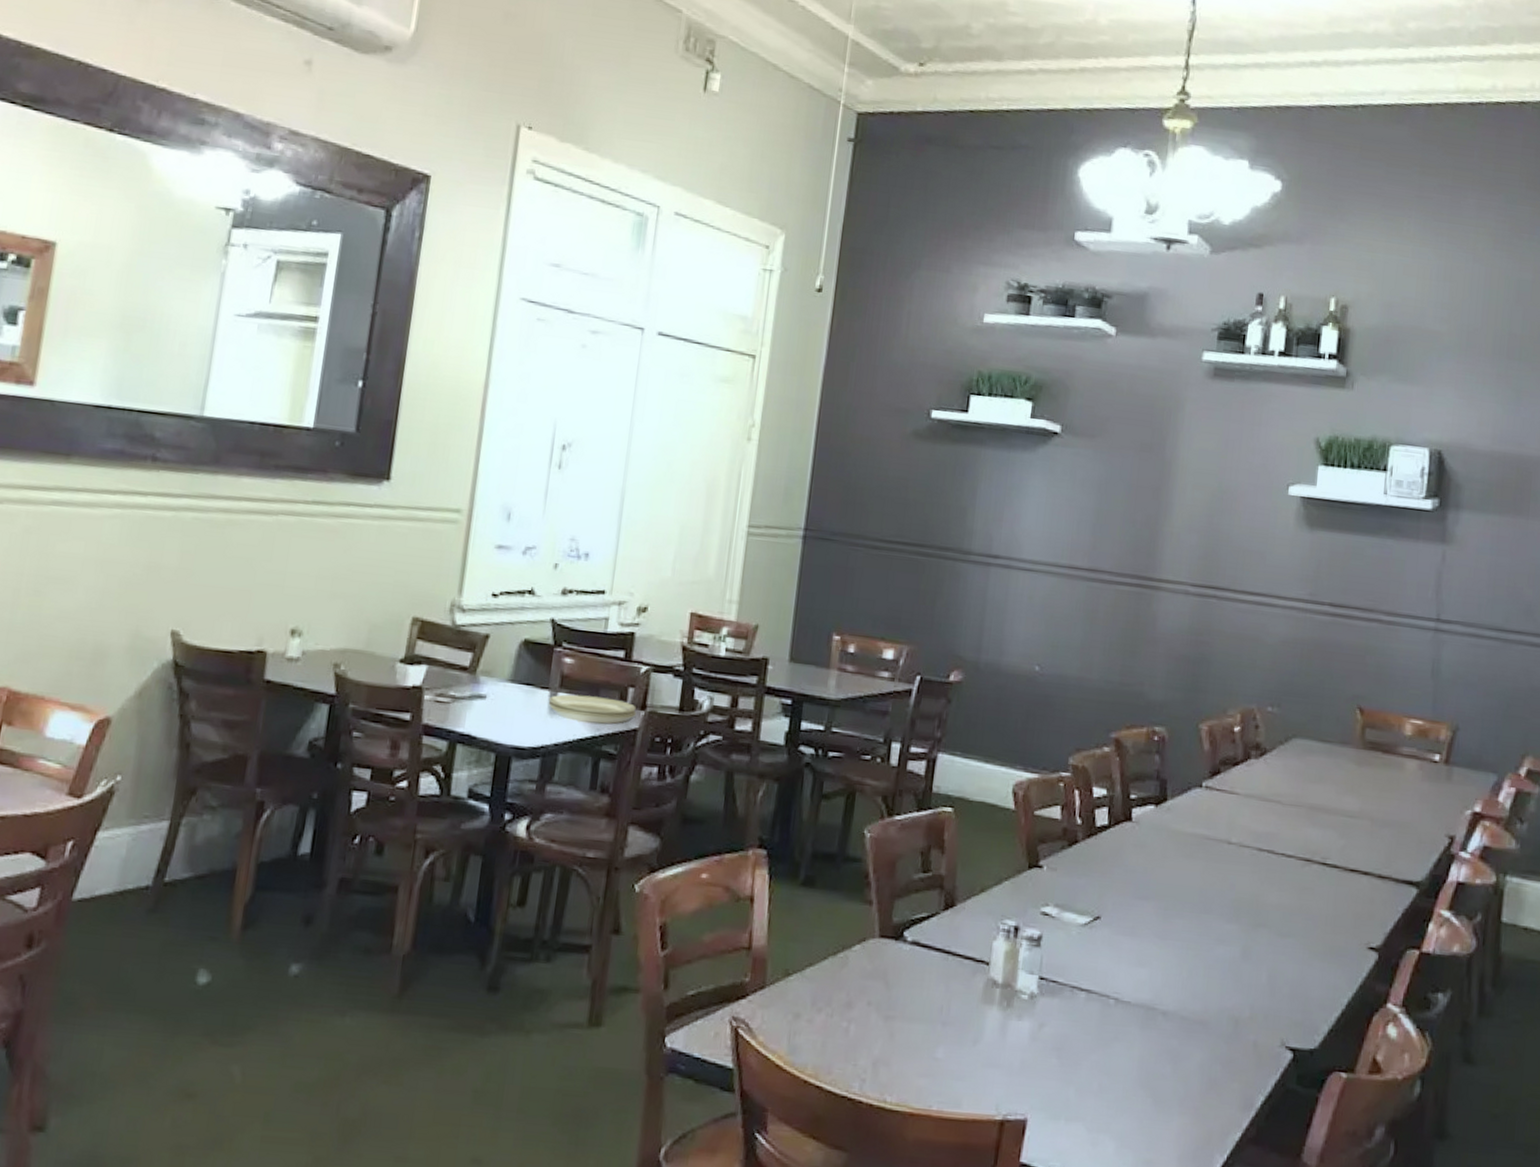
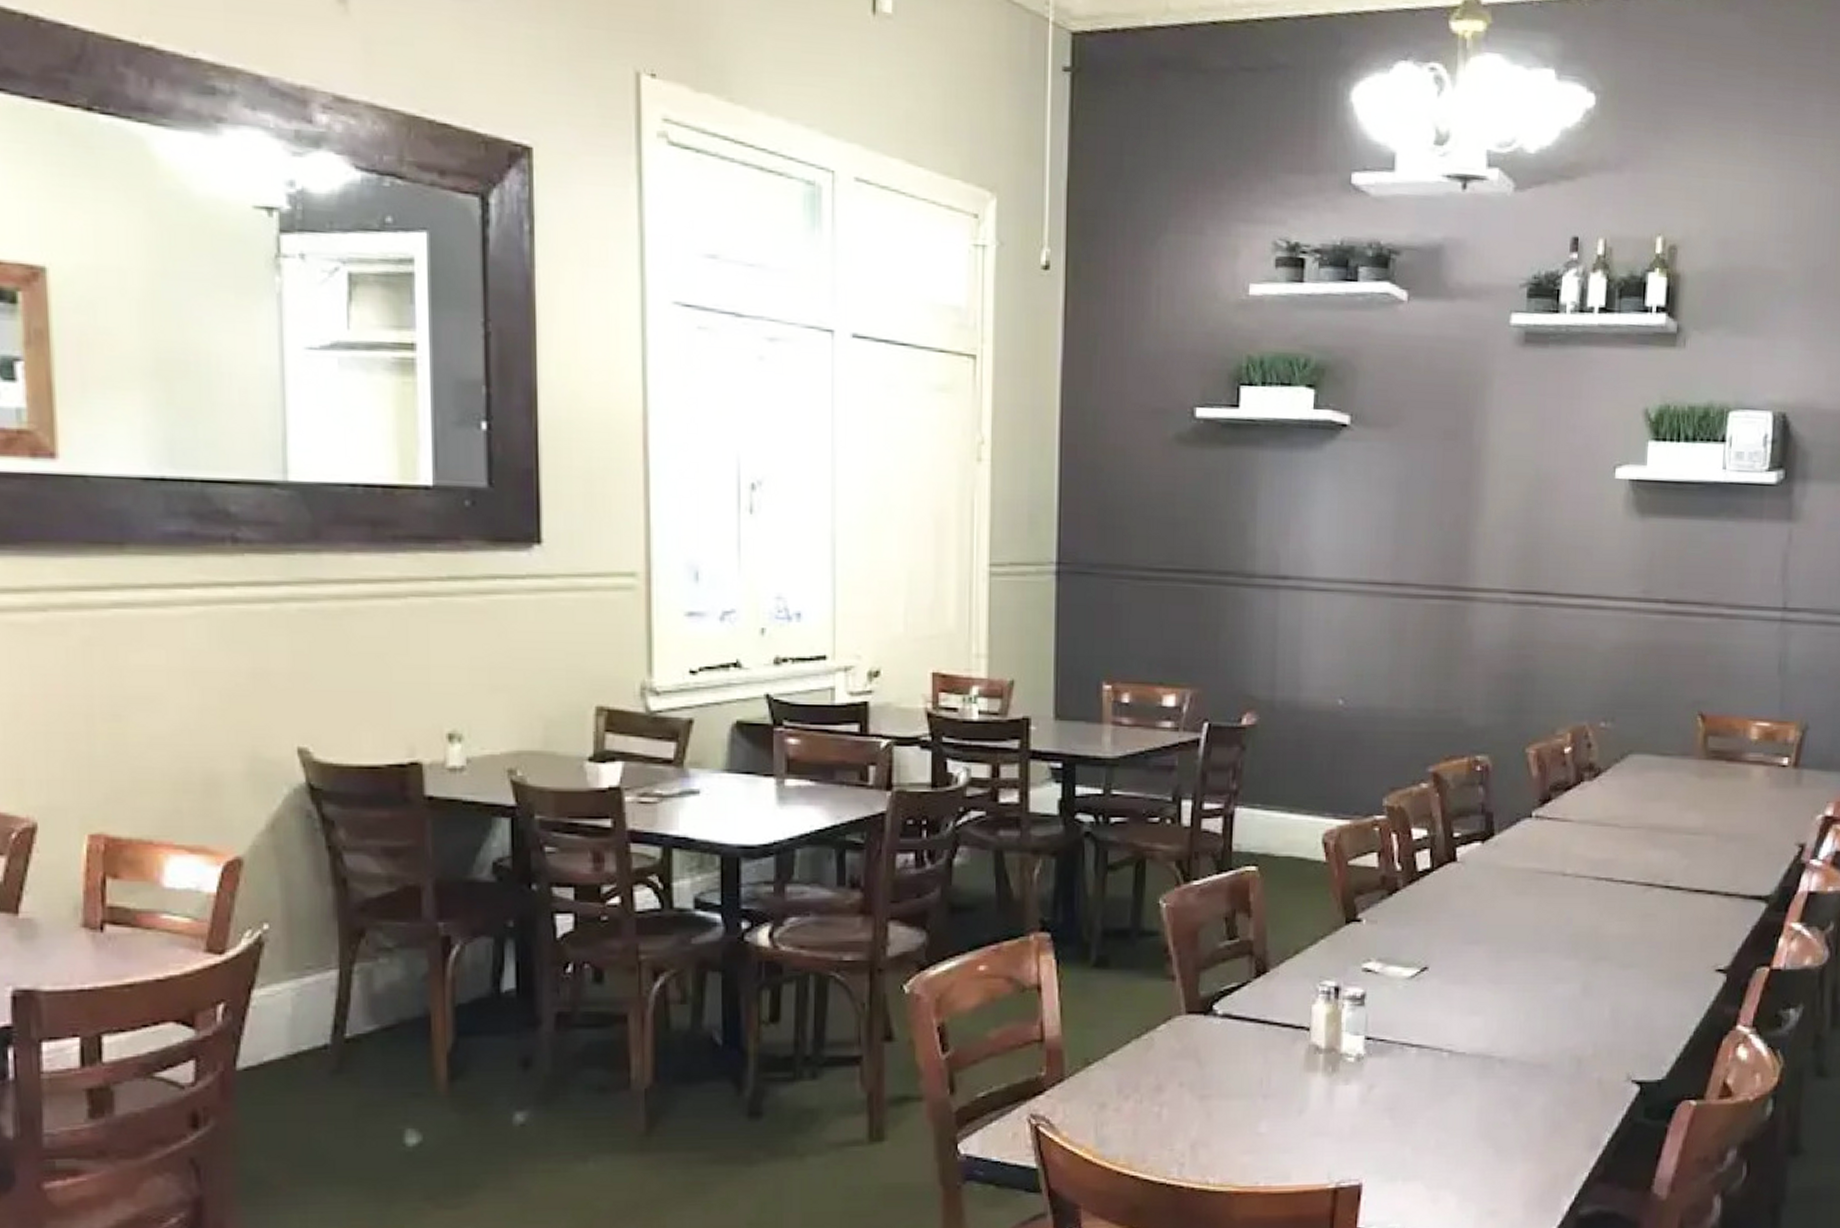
plate: present [548,694,637,725] -> none [775,779,882,810]

